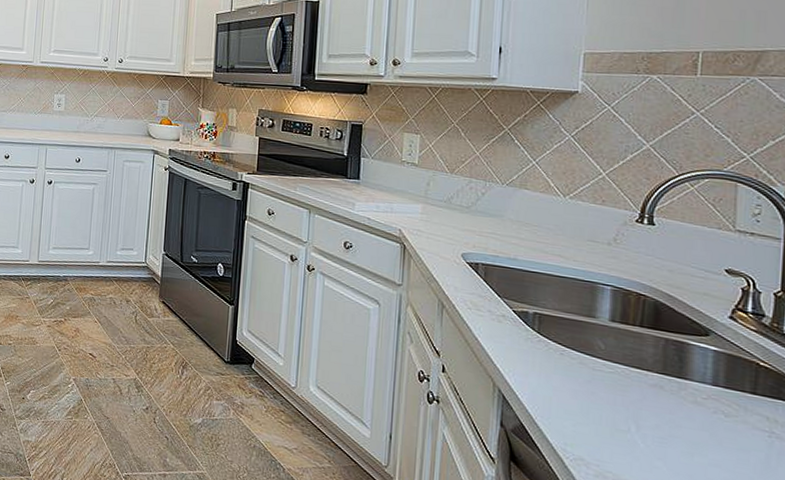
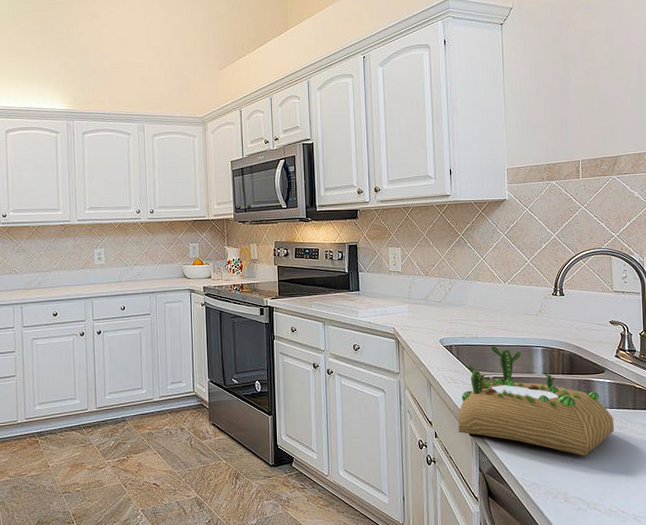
succulent planter: none [475,272,718,441] -> present [458,345,615,457]

